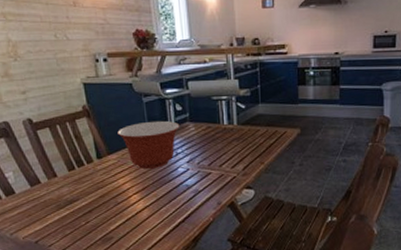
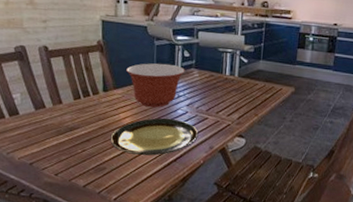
plate: none [112,178,204,220] -> present [110,118,199,156]

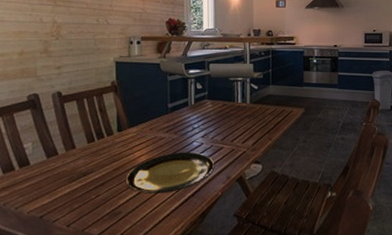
mixing bowl: present [126,63,185,107] -> none [140,97,198,142]

